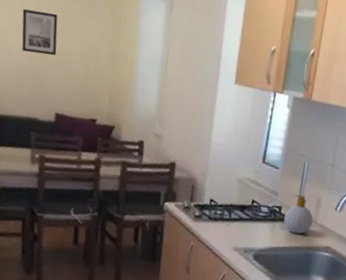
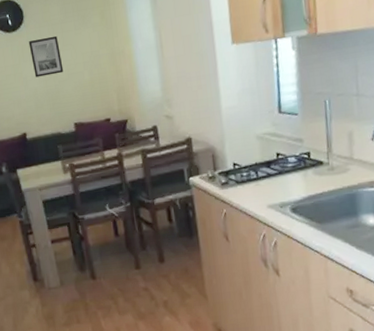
soap bottle: present [284,195,313,235] -> none [315,134,349,177]

